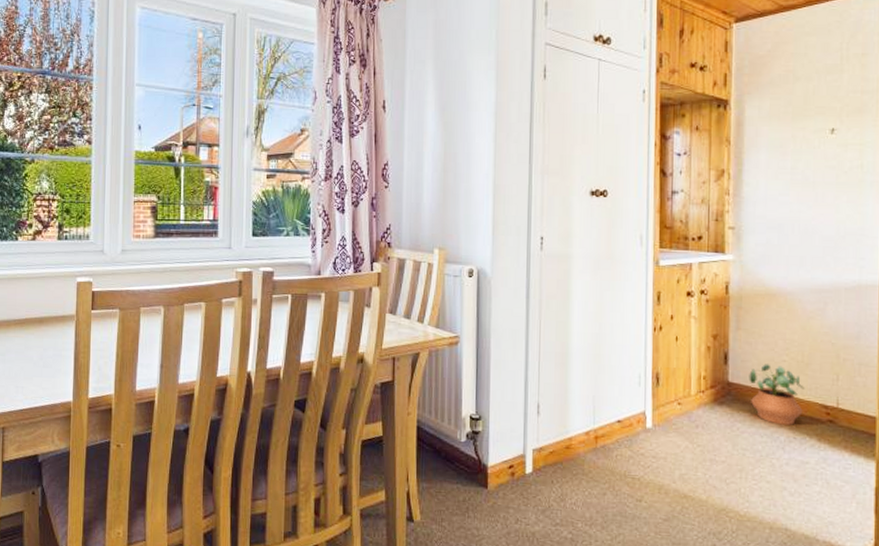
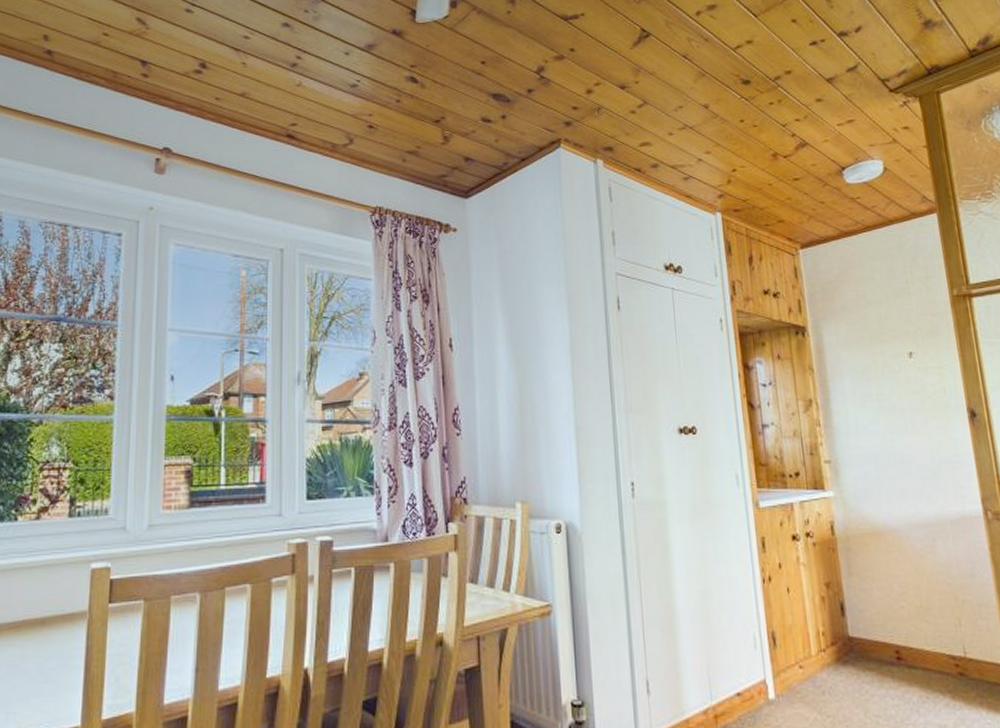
potted plant: present [749,364,805,425] -> none [869,612,931,683]

